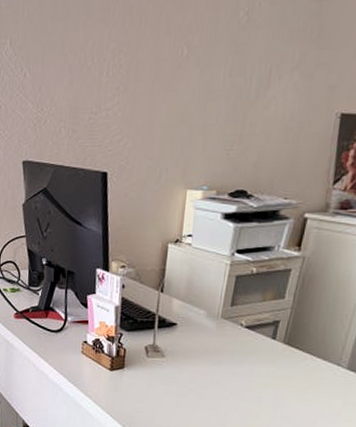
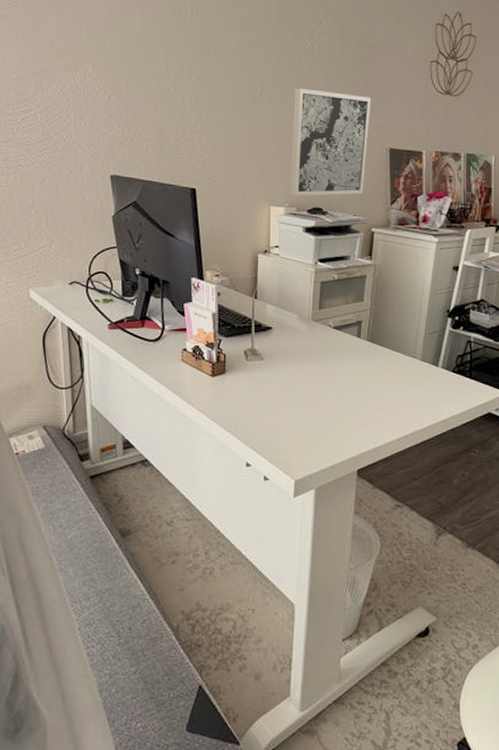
wall art: none [210,44,325,177] -> present [290,88,371,196]

